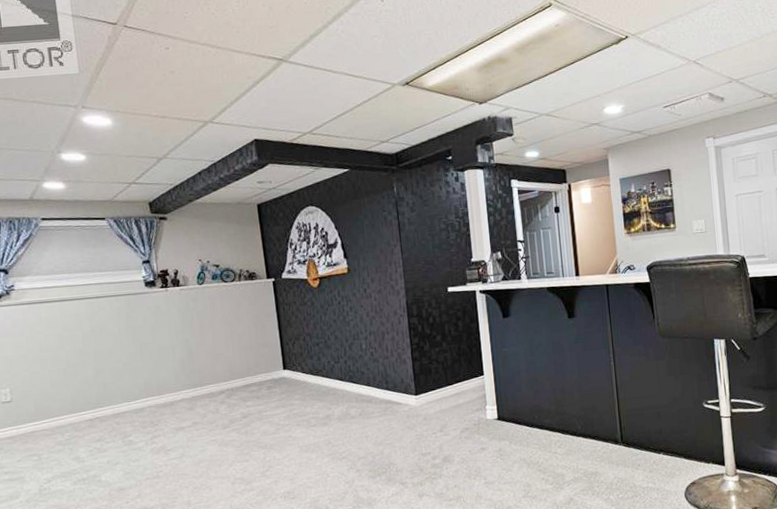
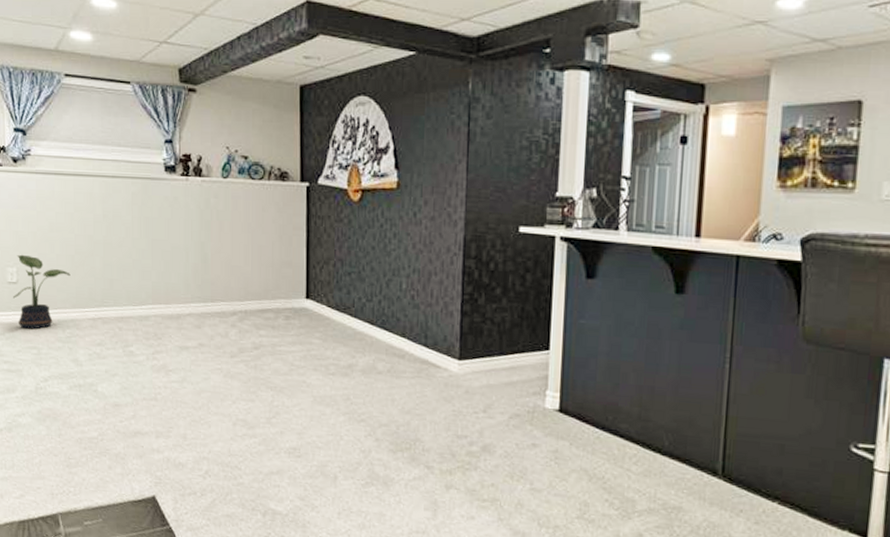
potted plant: none [9,376,65,440] -> present [13,254,71,329]

